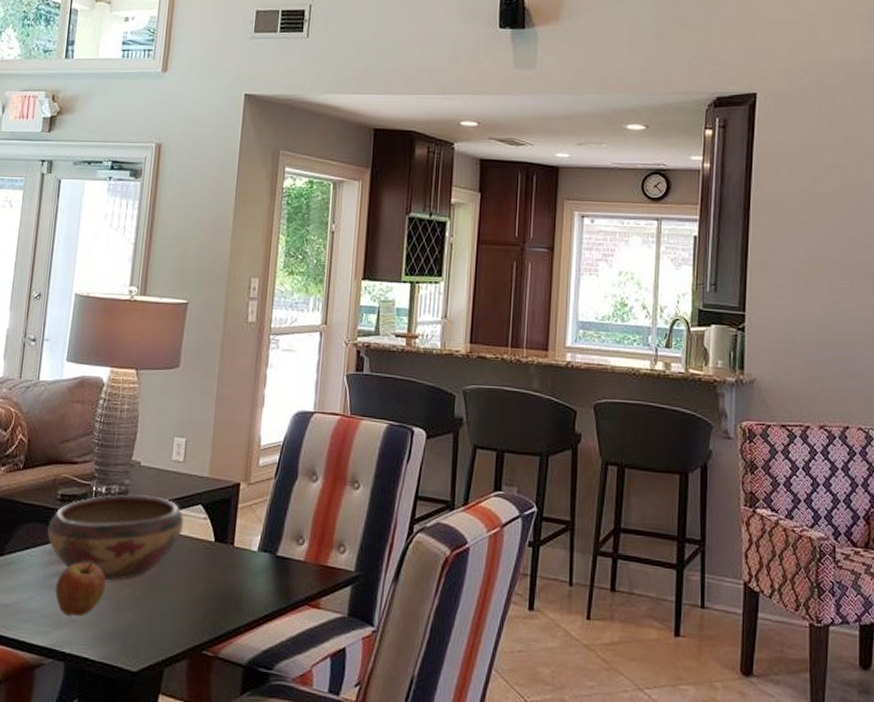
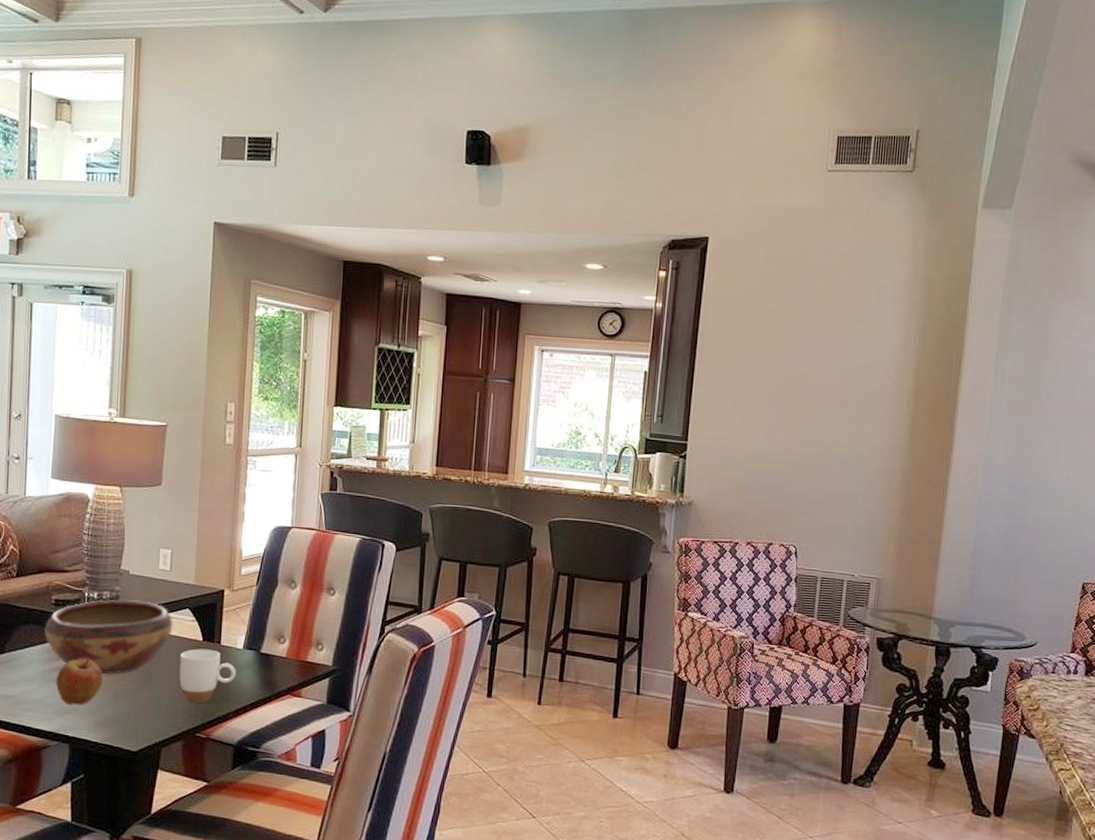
mug: none [187,551,249,616] -> present [179,649,236,704]

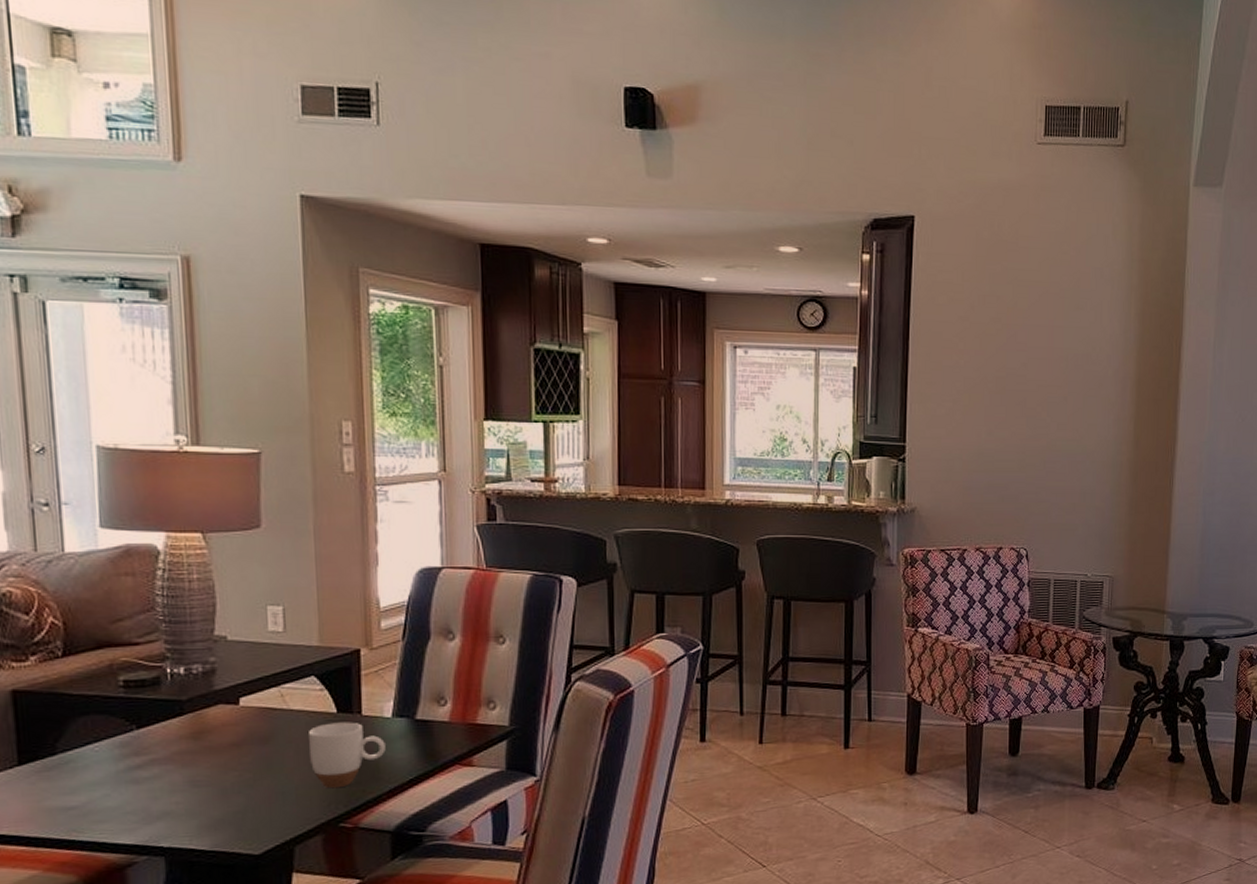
decorative bowl: present [44,600,173,675] -> none [112,671,295,767]
apple: present [56,659,103,705] -> none [137,750,204,809]

